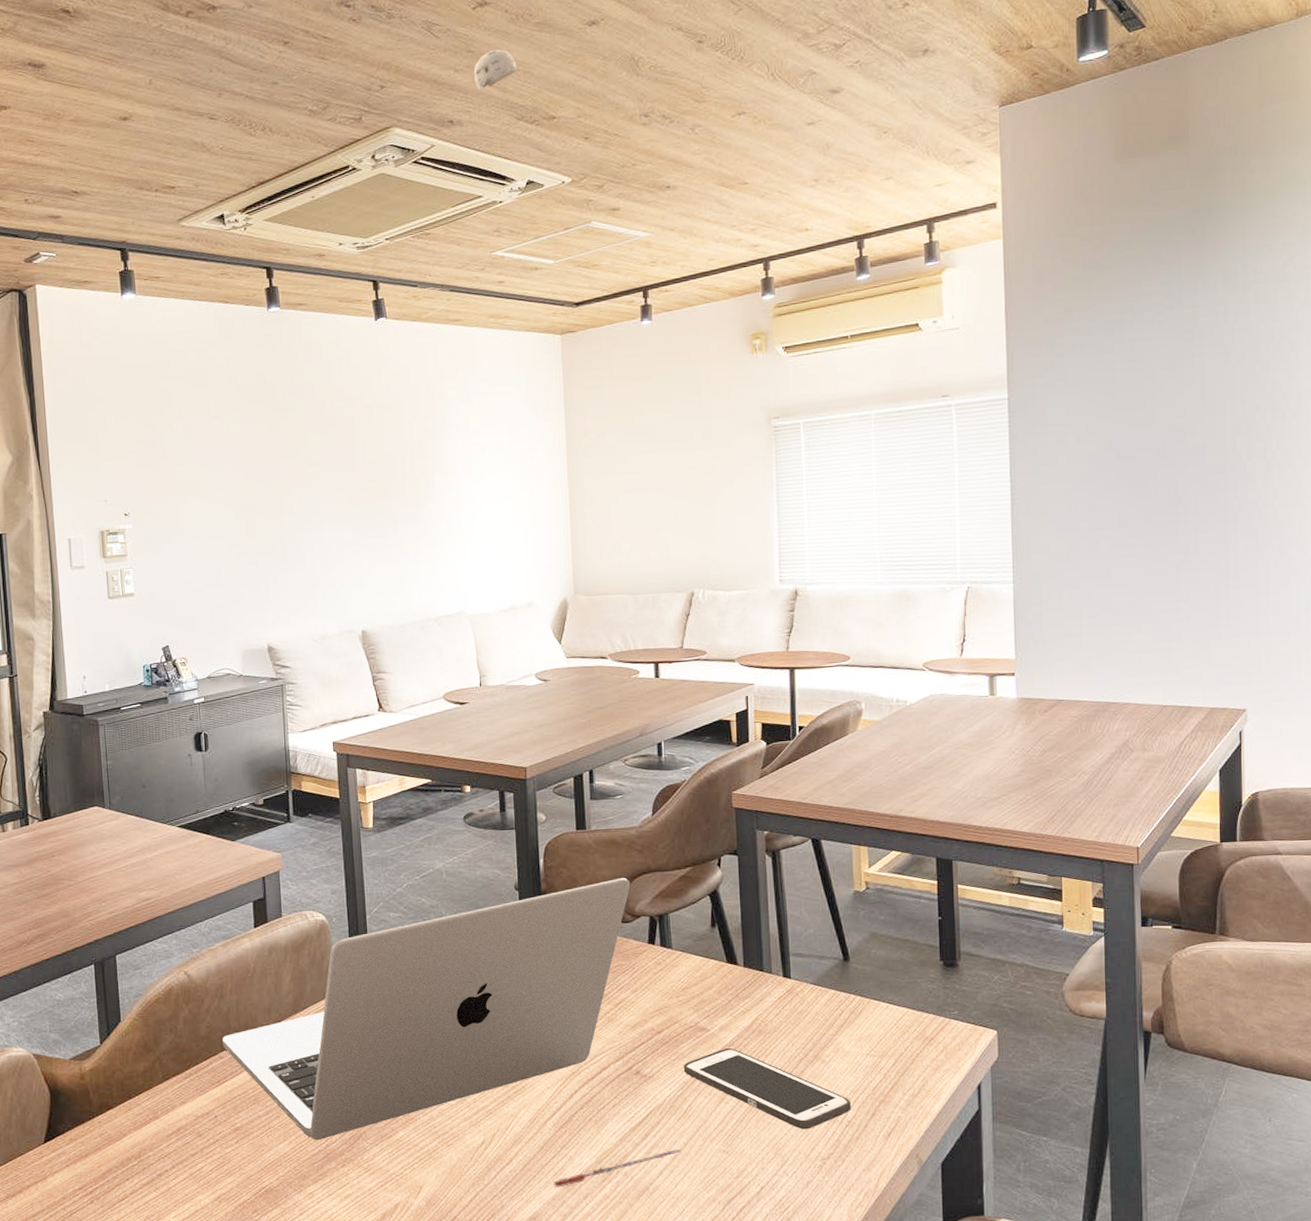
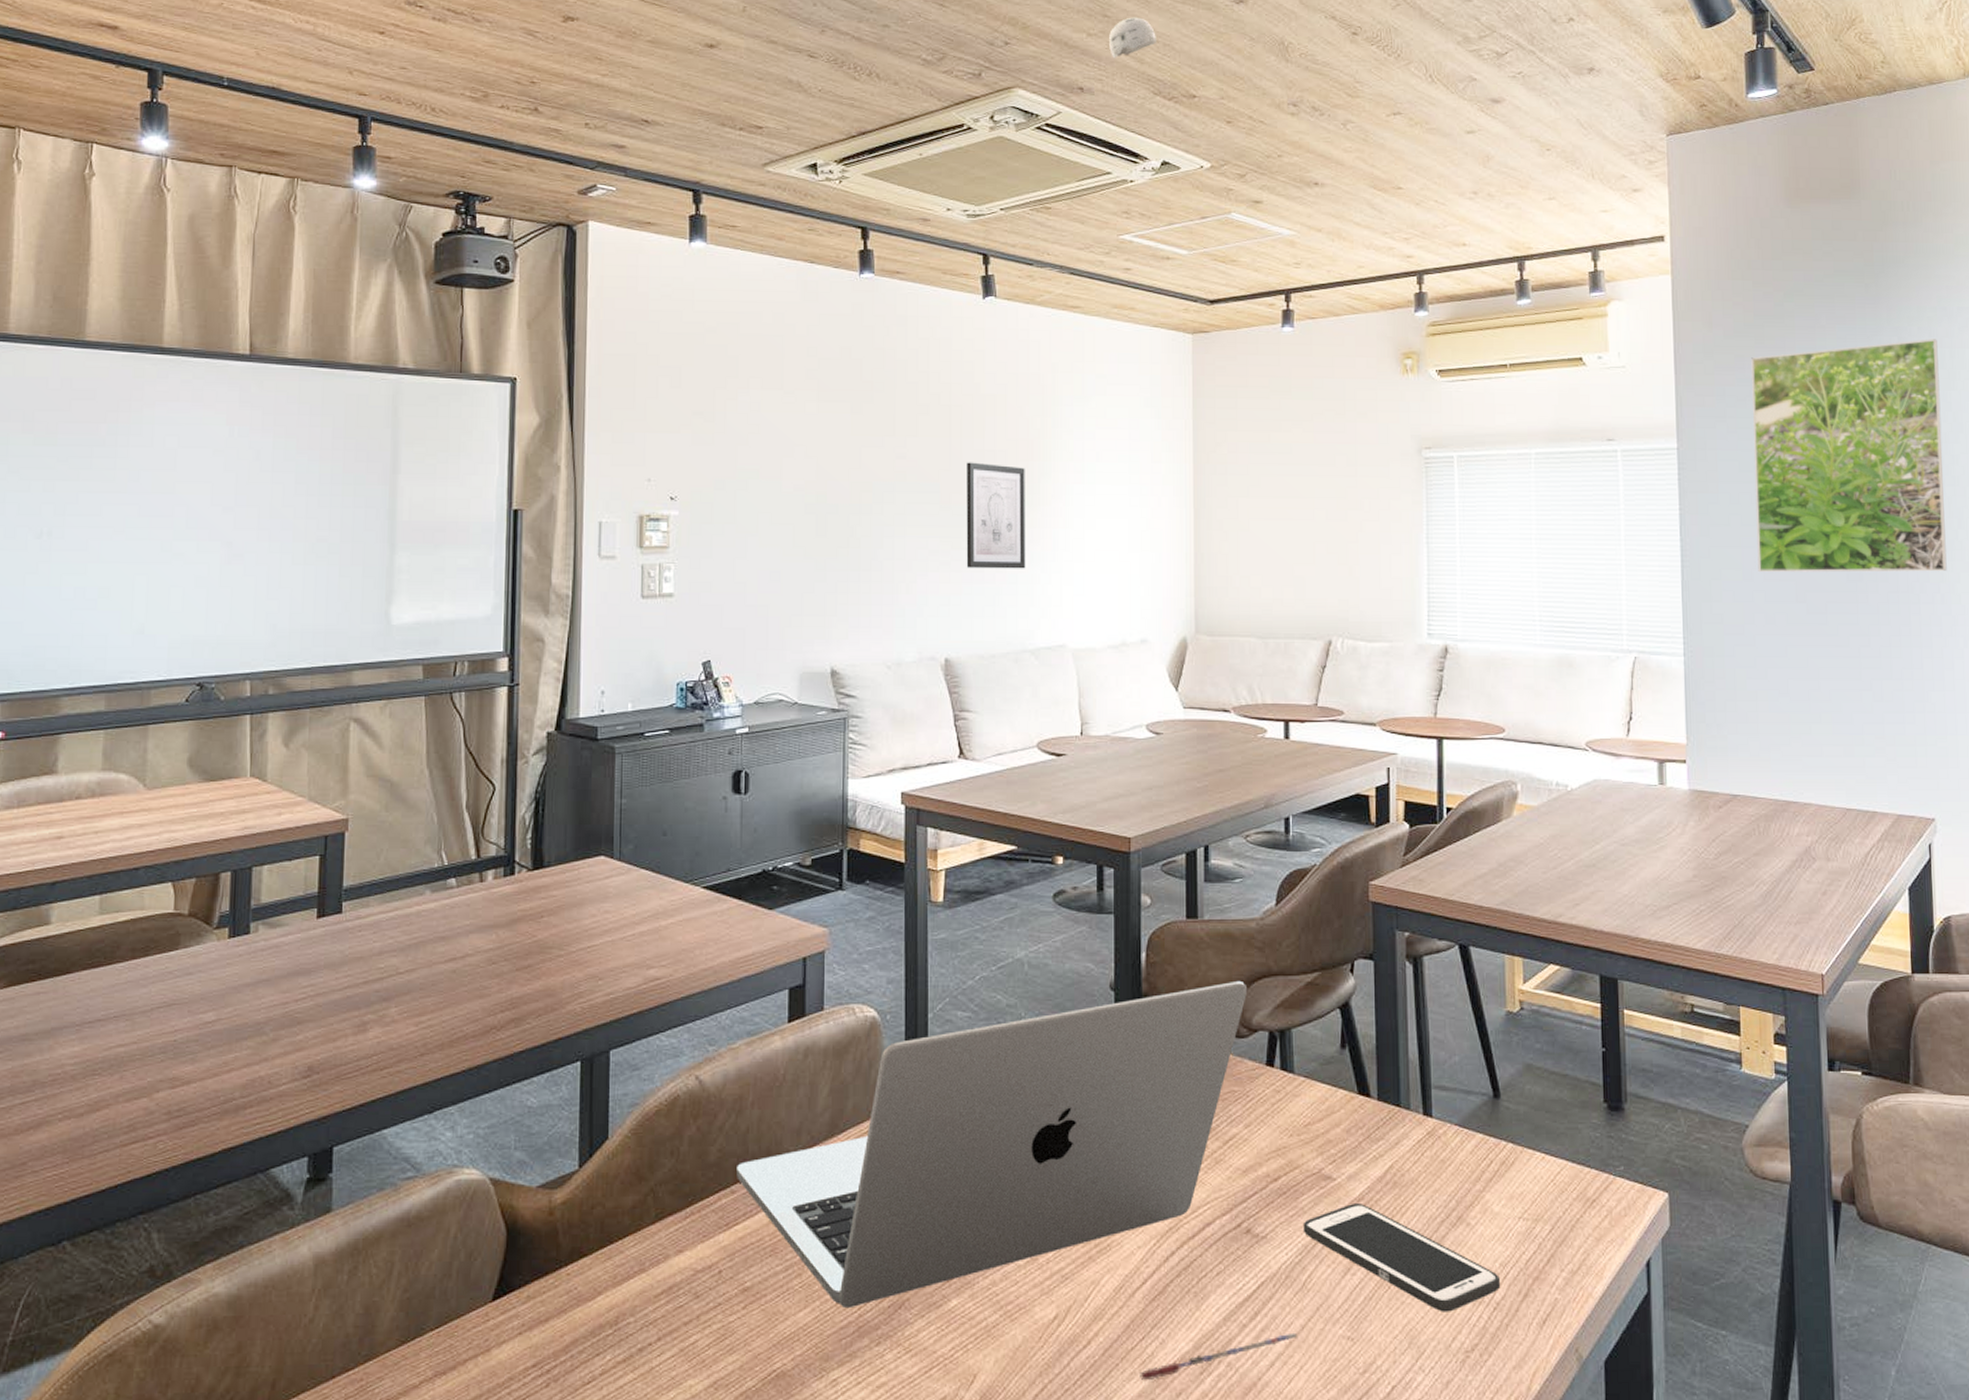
wall art: none [370,463,426,554] -> present [966,462,1026,569]
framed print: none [1079,275,1265,503] -> present [1751,339,1947,572]

